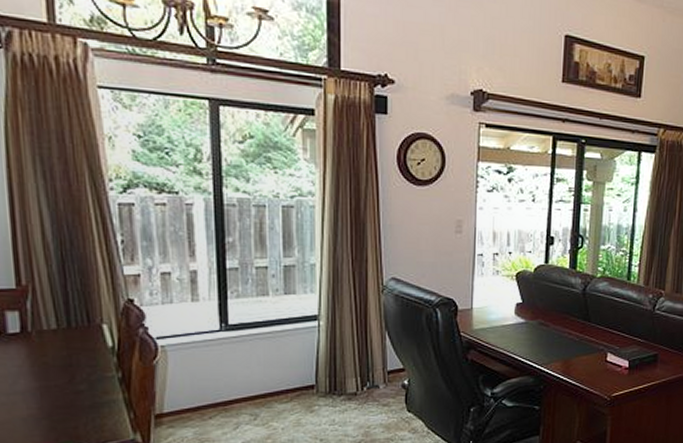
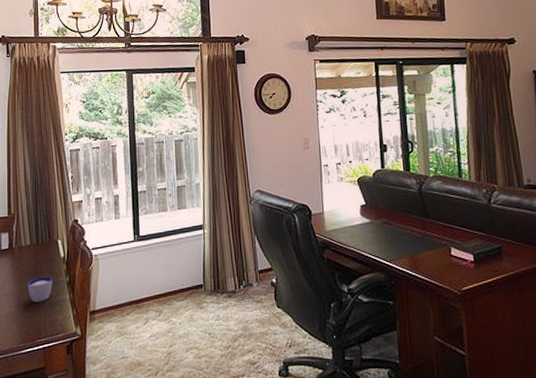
cup: none [55,370,96,403] -> present [28,276,53,302]

